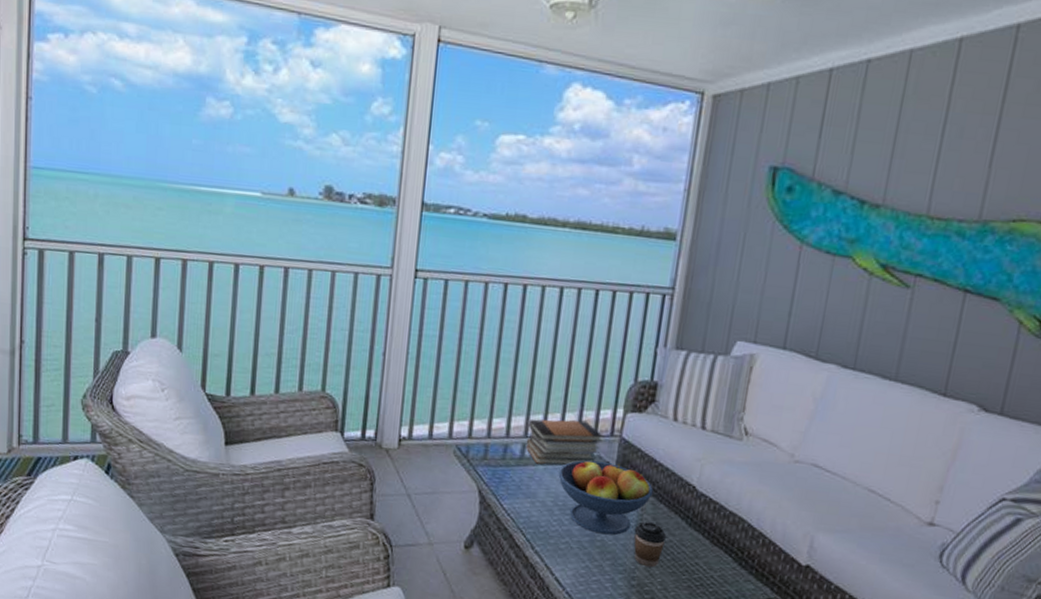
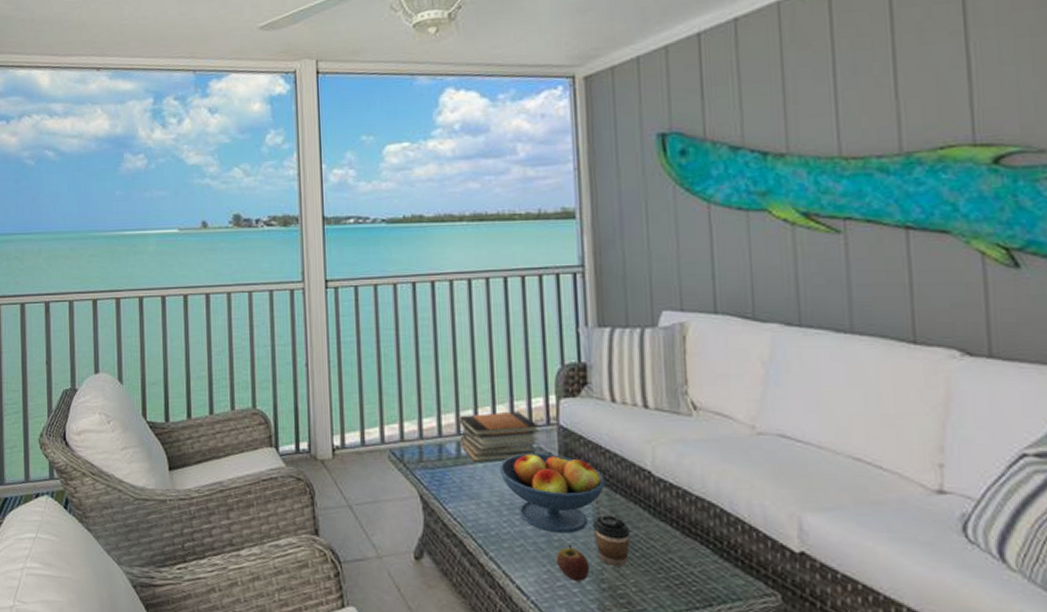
apple: none [595,545,625,578] -> present [556,544,590,581]

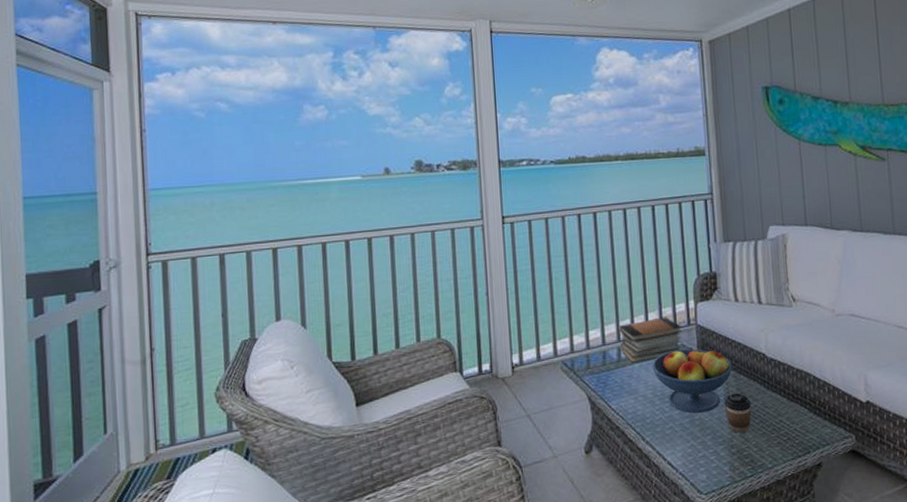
apple: present [556,544,590,581] -> none [697,421,723,450]

